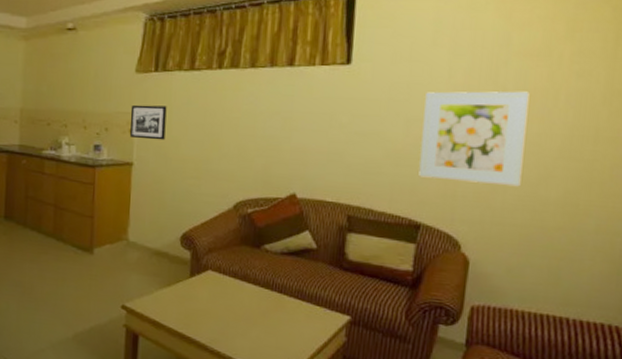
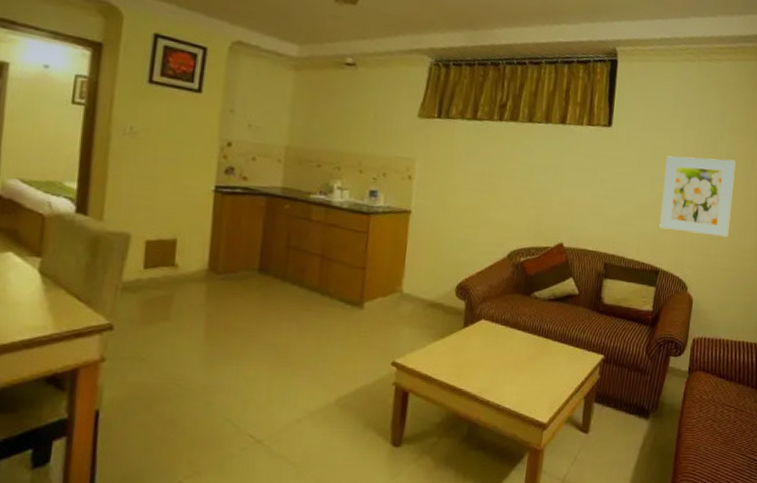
picture frame: present [130,104,167,140] -> none [409,150,448,189]

